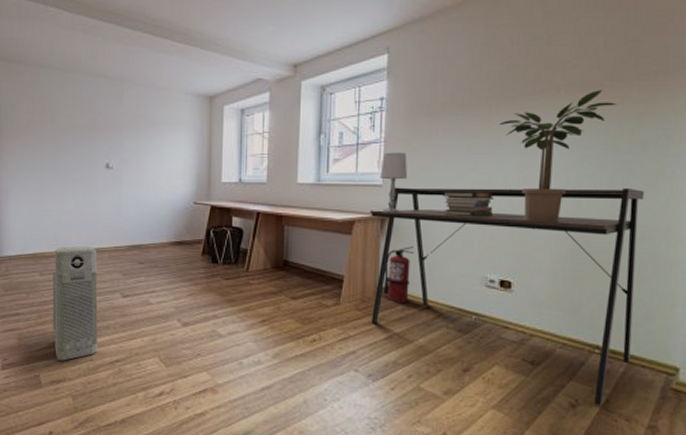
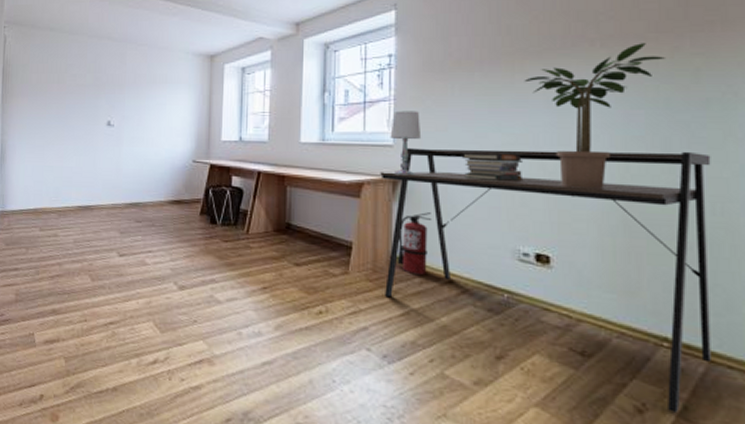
air purifier: present [53,246,98,361] -> none [50,202,95,320]

